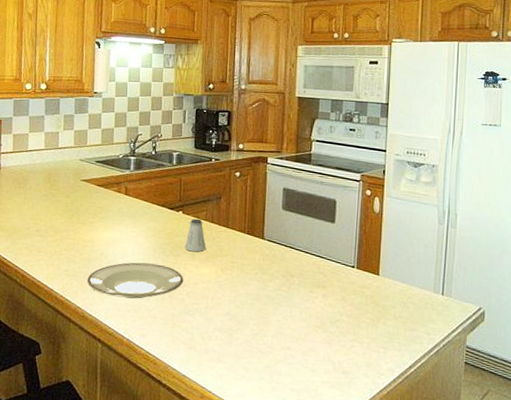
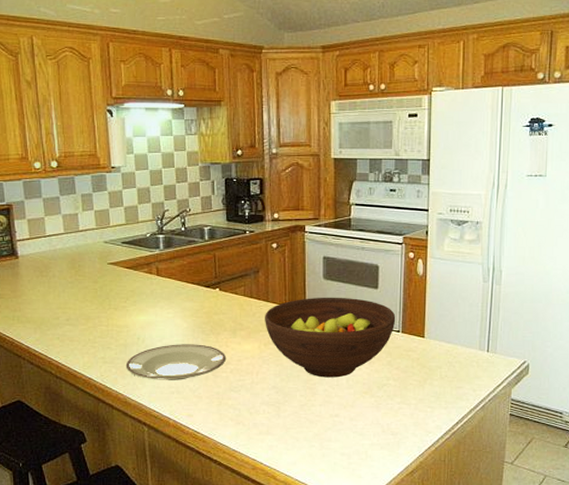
saltshaker: present [184,218,206,252] -> none [224,295,247,329]
fruit bowl: none [223,227,351,309] -> present [265,297,396,378]

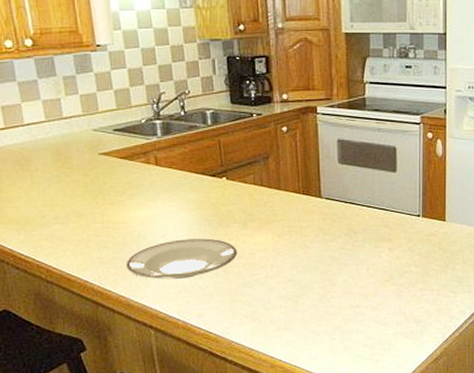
fruit bowl: present [265,297,396,378] -> none [277,182,416,268]

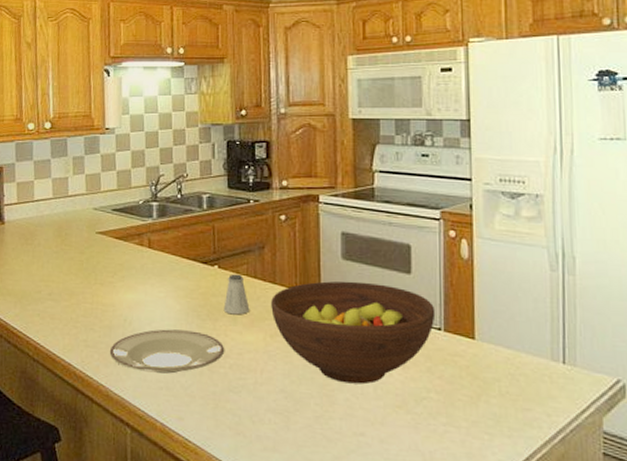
saltshaker: none [234,183,258,221] -> present [223,274,250,315]
fruit bowl: none [277,182,416,268] -> present [271,281,436,385]

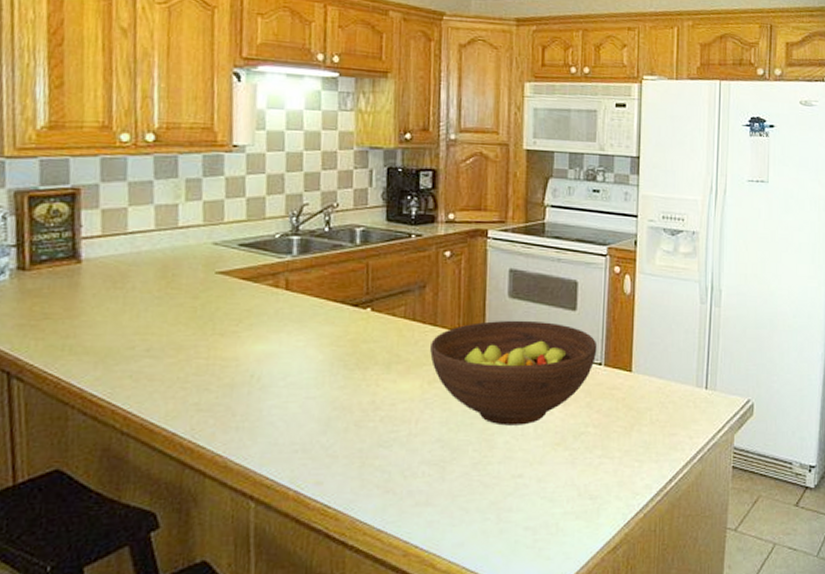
plate: present [109,329,225,374] -> none [229,383,376,434]
saltshaker: present [223,274,250,315] -> none [375,316,406,362]

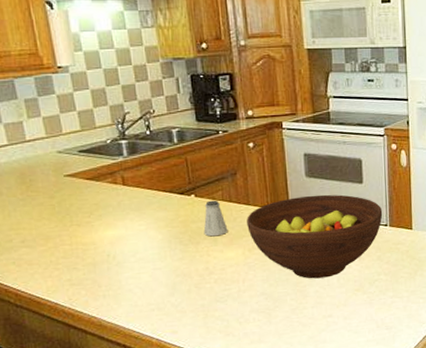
saltshaker: none [375,316,406,362] -> present [203,200,228,237]

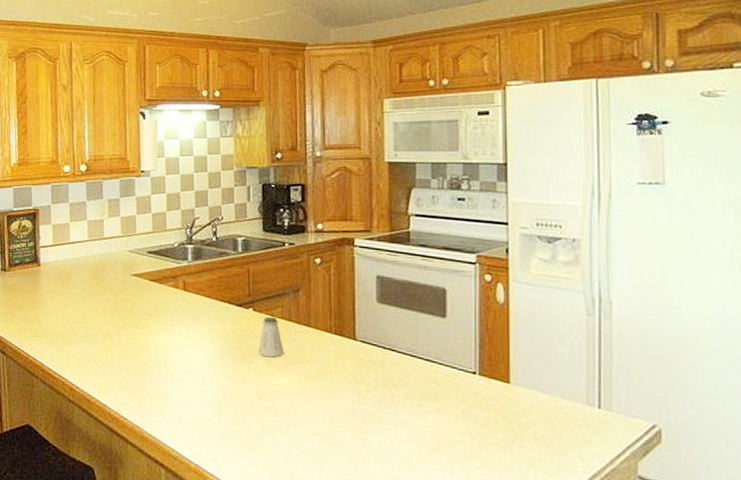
fruit bowl: present [247,194,383,279] -> none [306,324,471,428]

